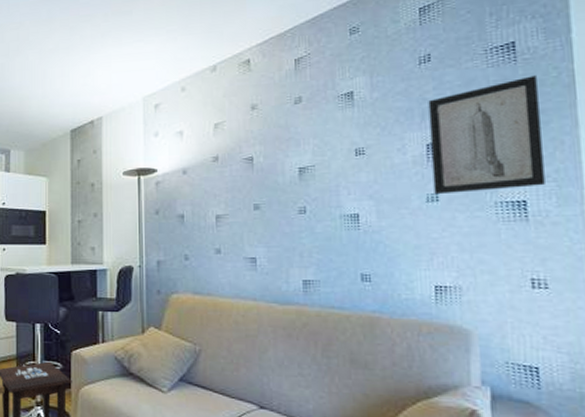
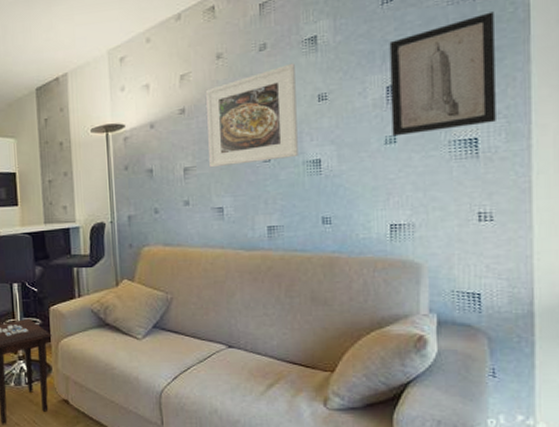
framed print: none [240,117,335,217] -> present [206,63,298,168]

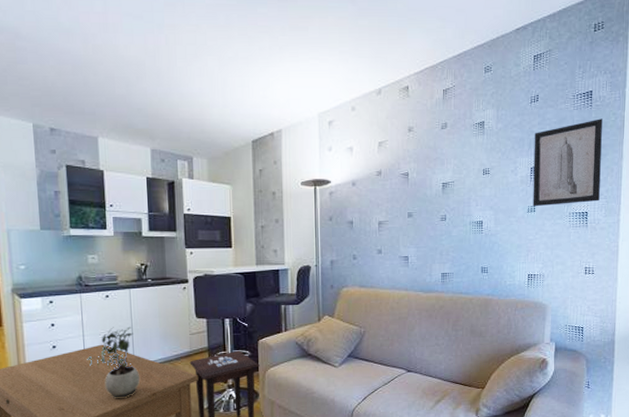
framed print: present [206,63,298,168] -> none [399,141,467,223]

